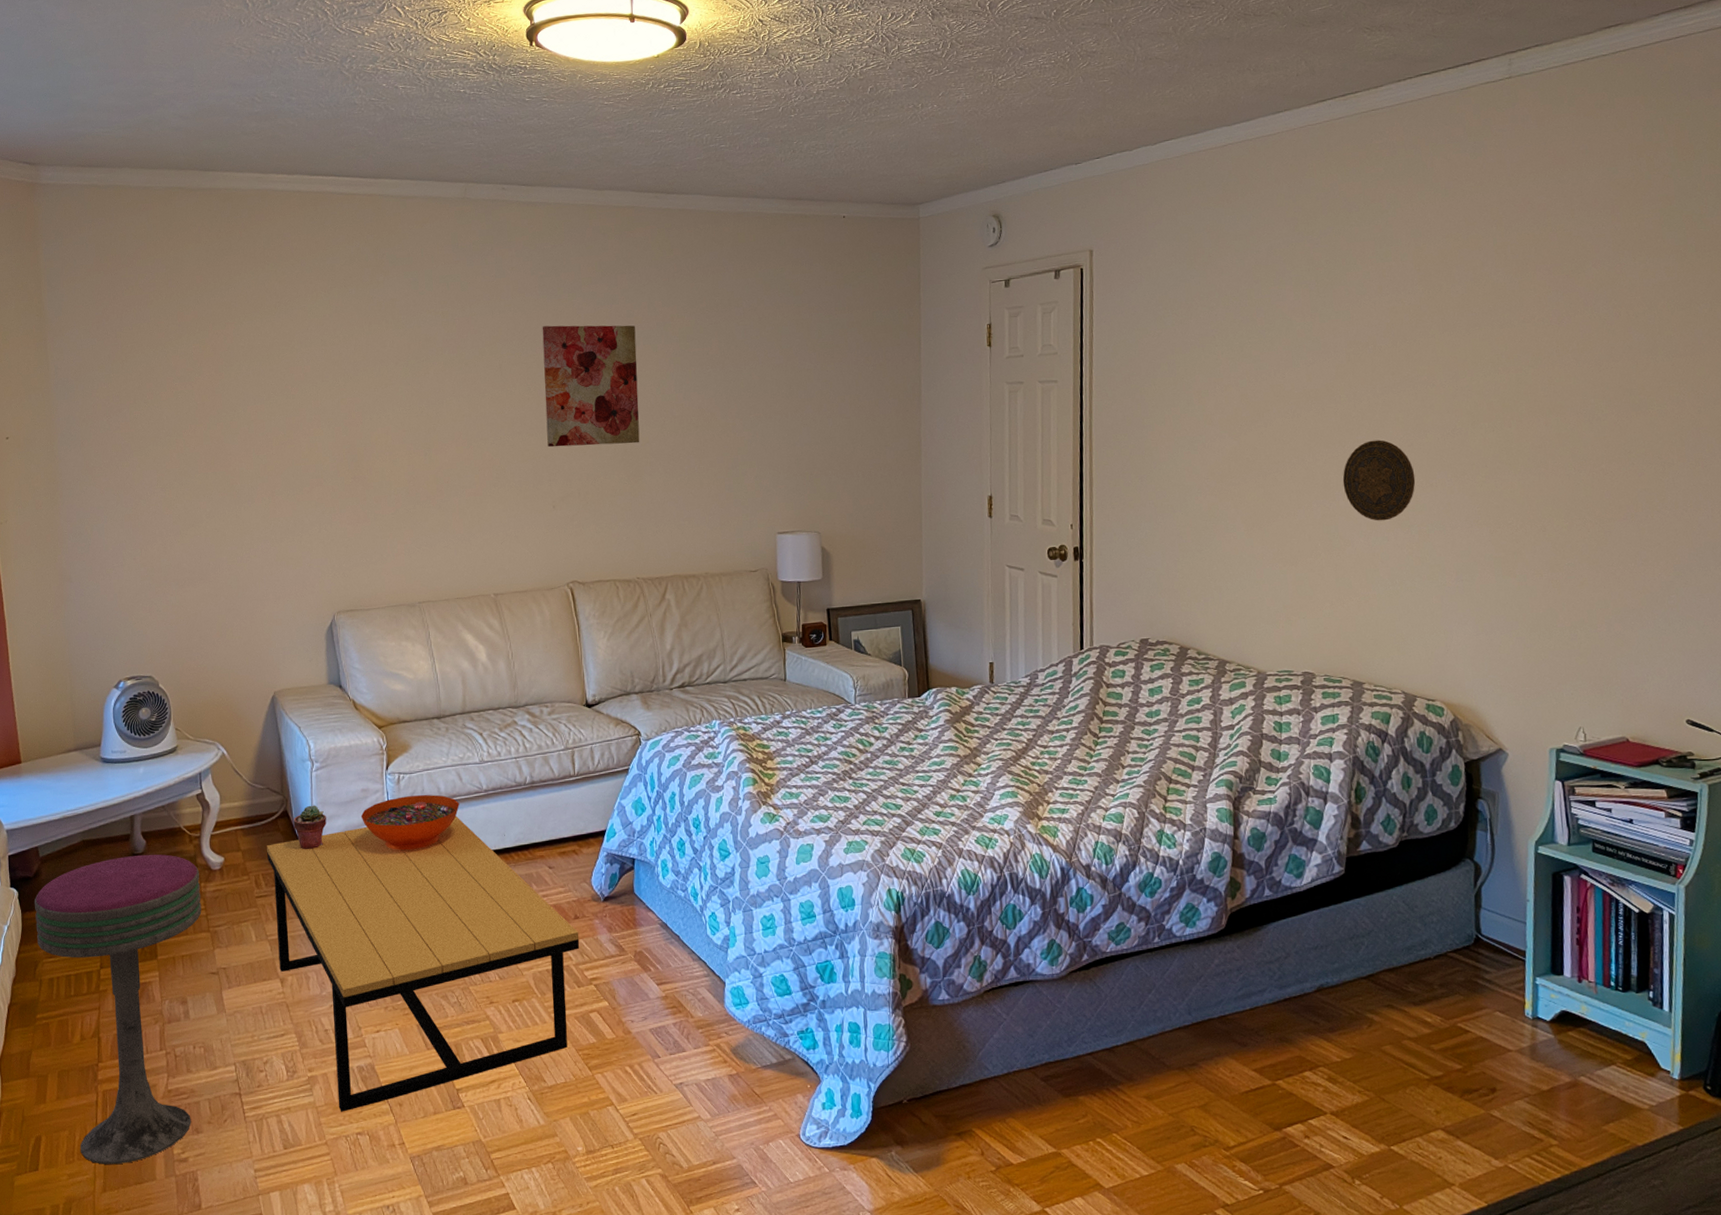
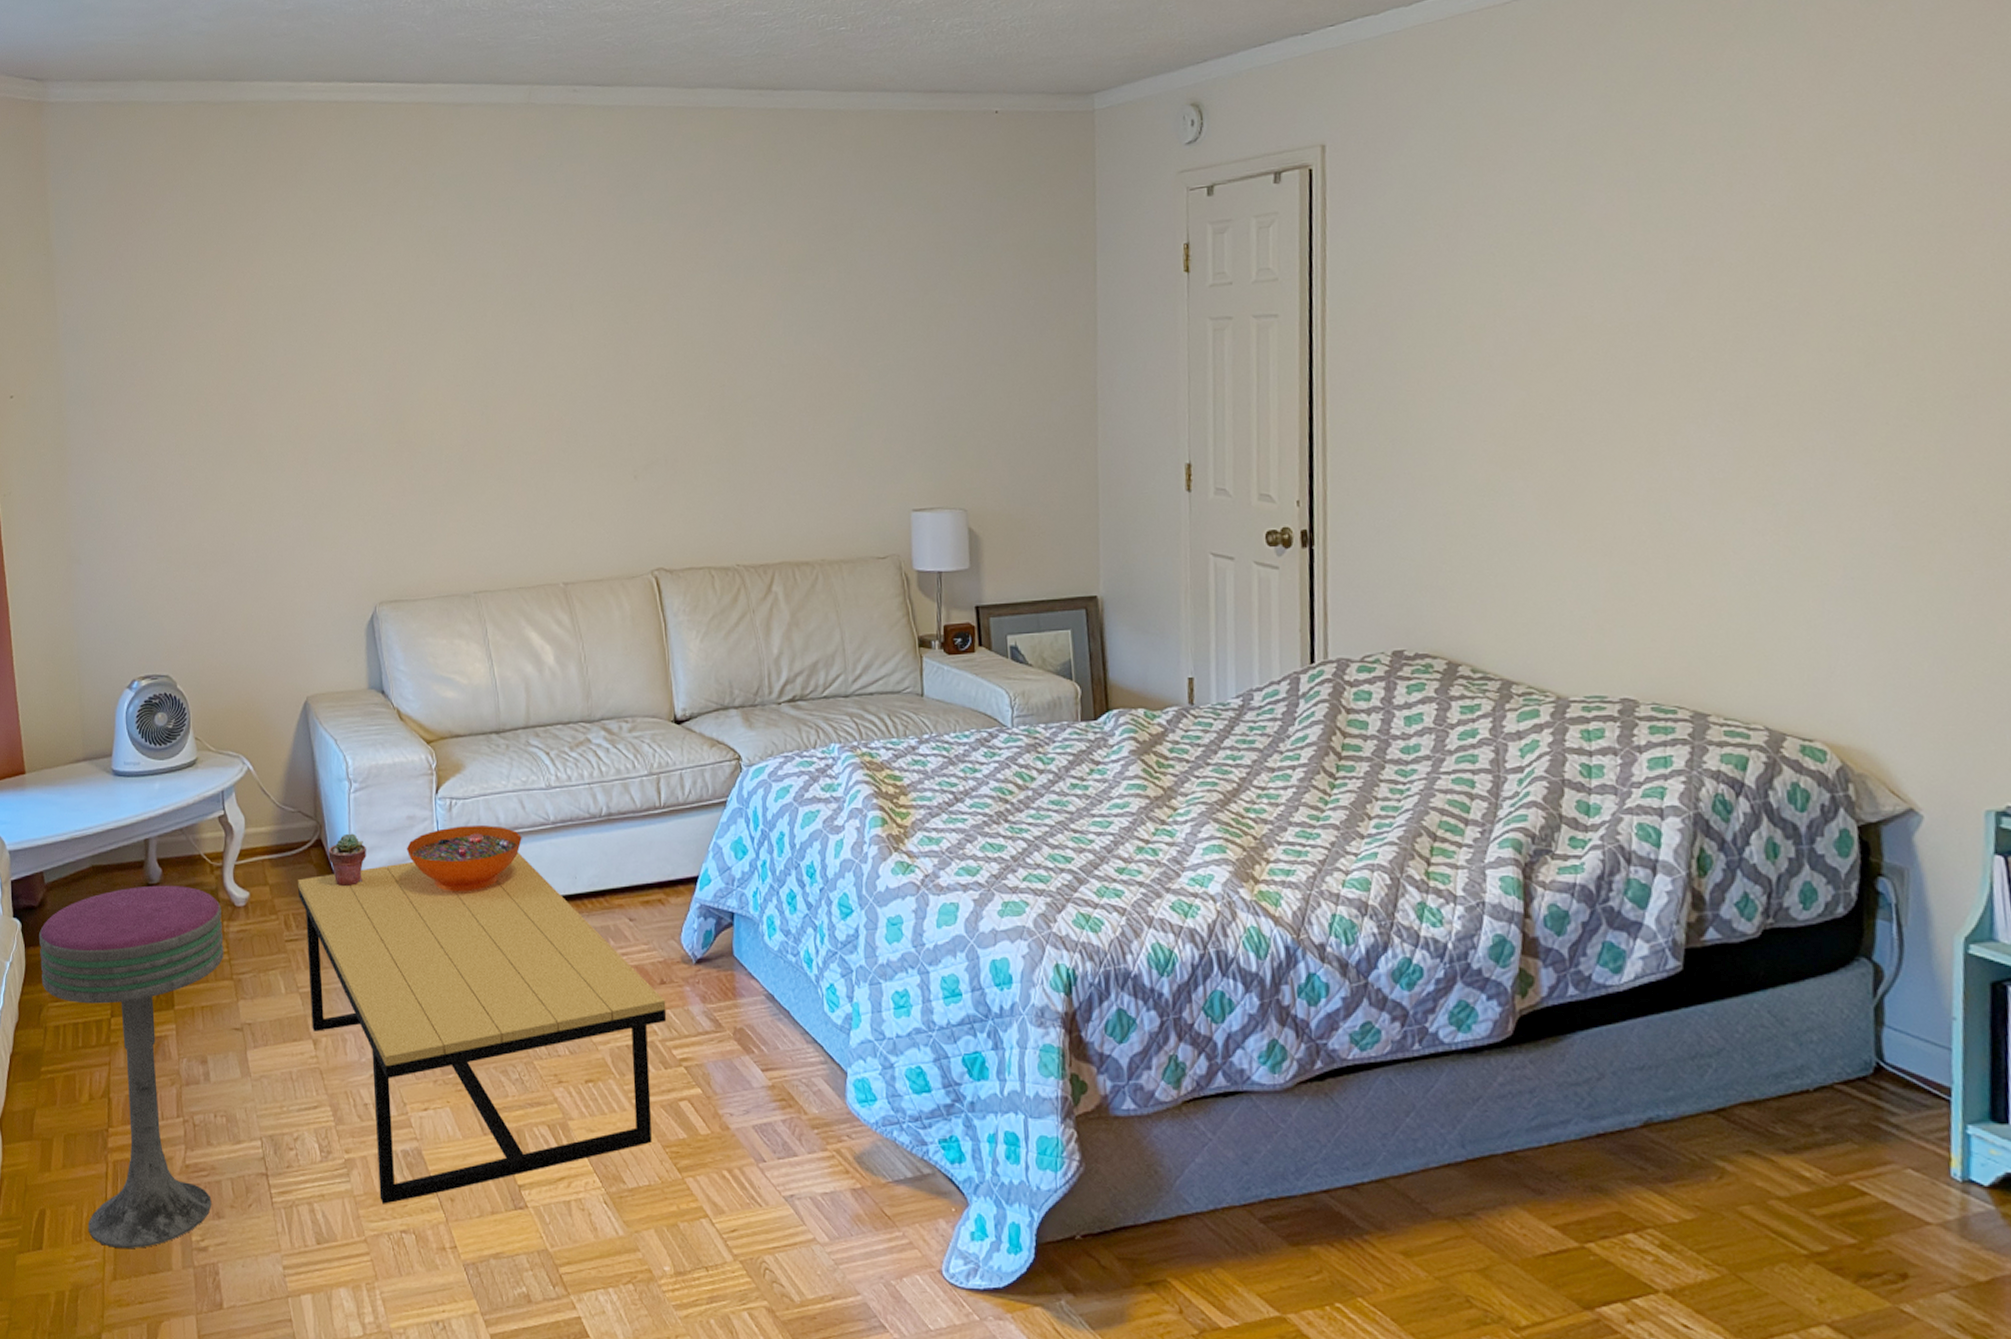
wall art: present [542,325,640,448] -> none [621,253,740,405]
decorative plate: present [1342,440,1416,521] -> none [1676,388,1783,498]

